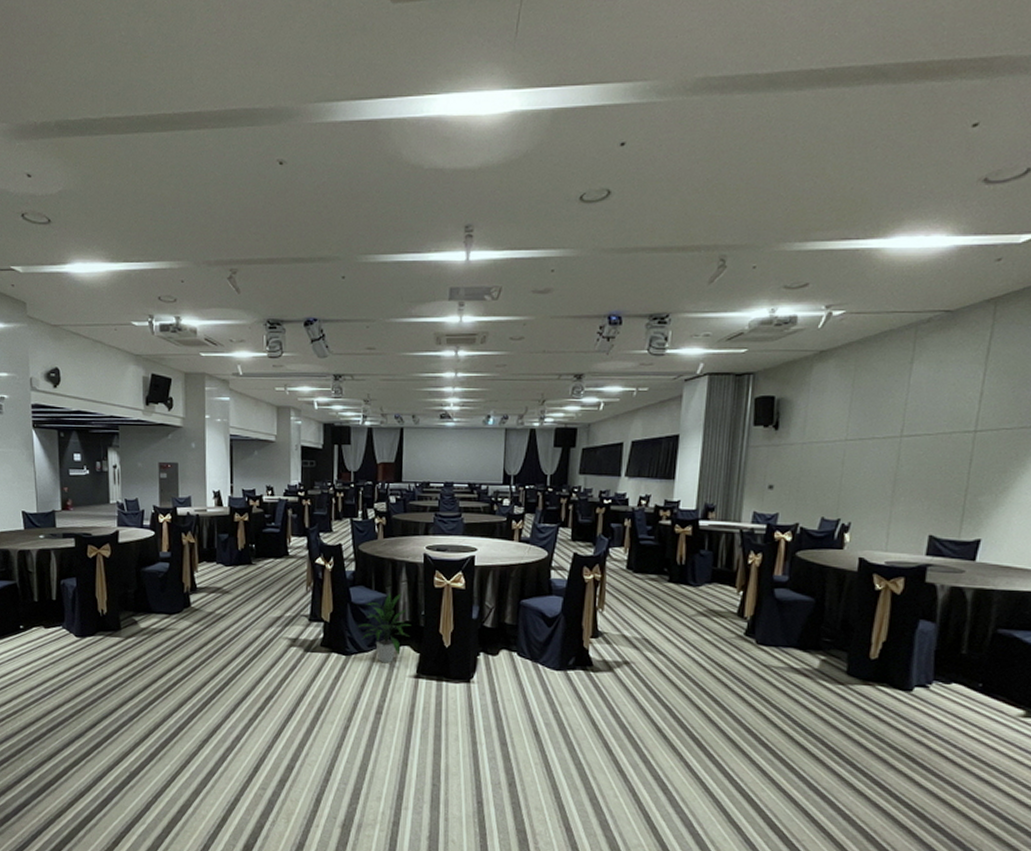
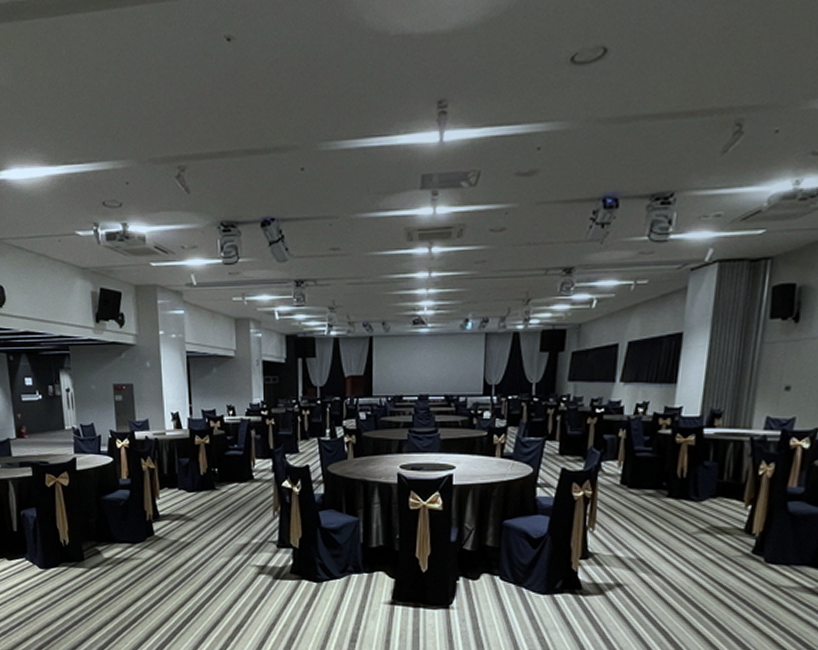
indoor plant: present [359,593,411,663] -> none [330,516,386,590]

